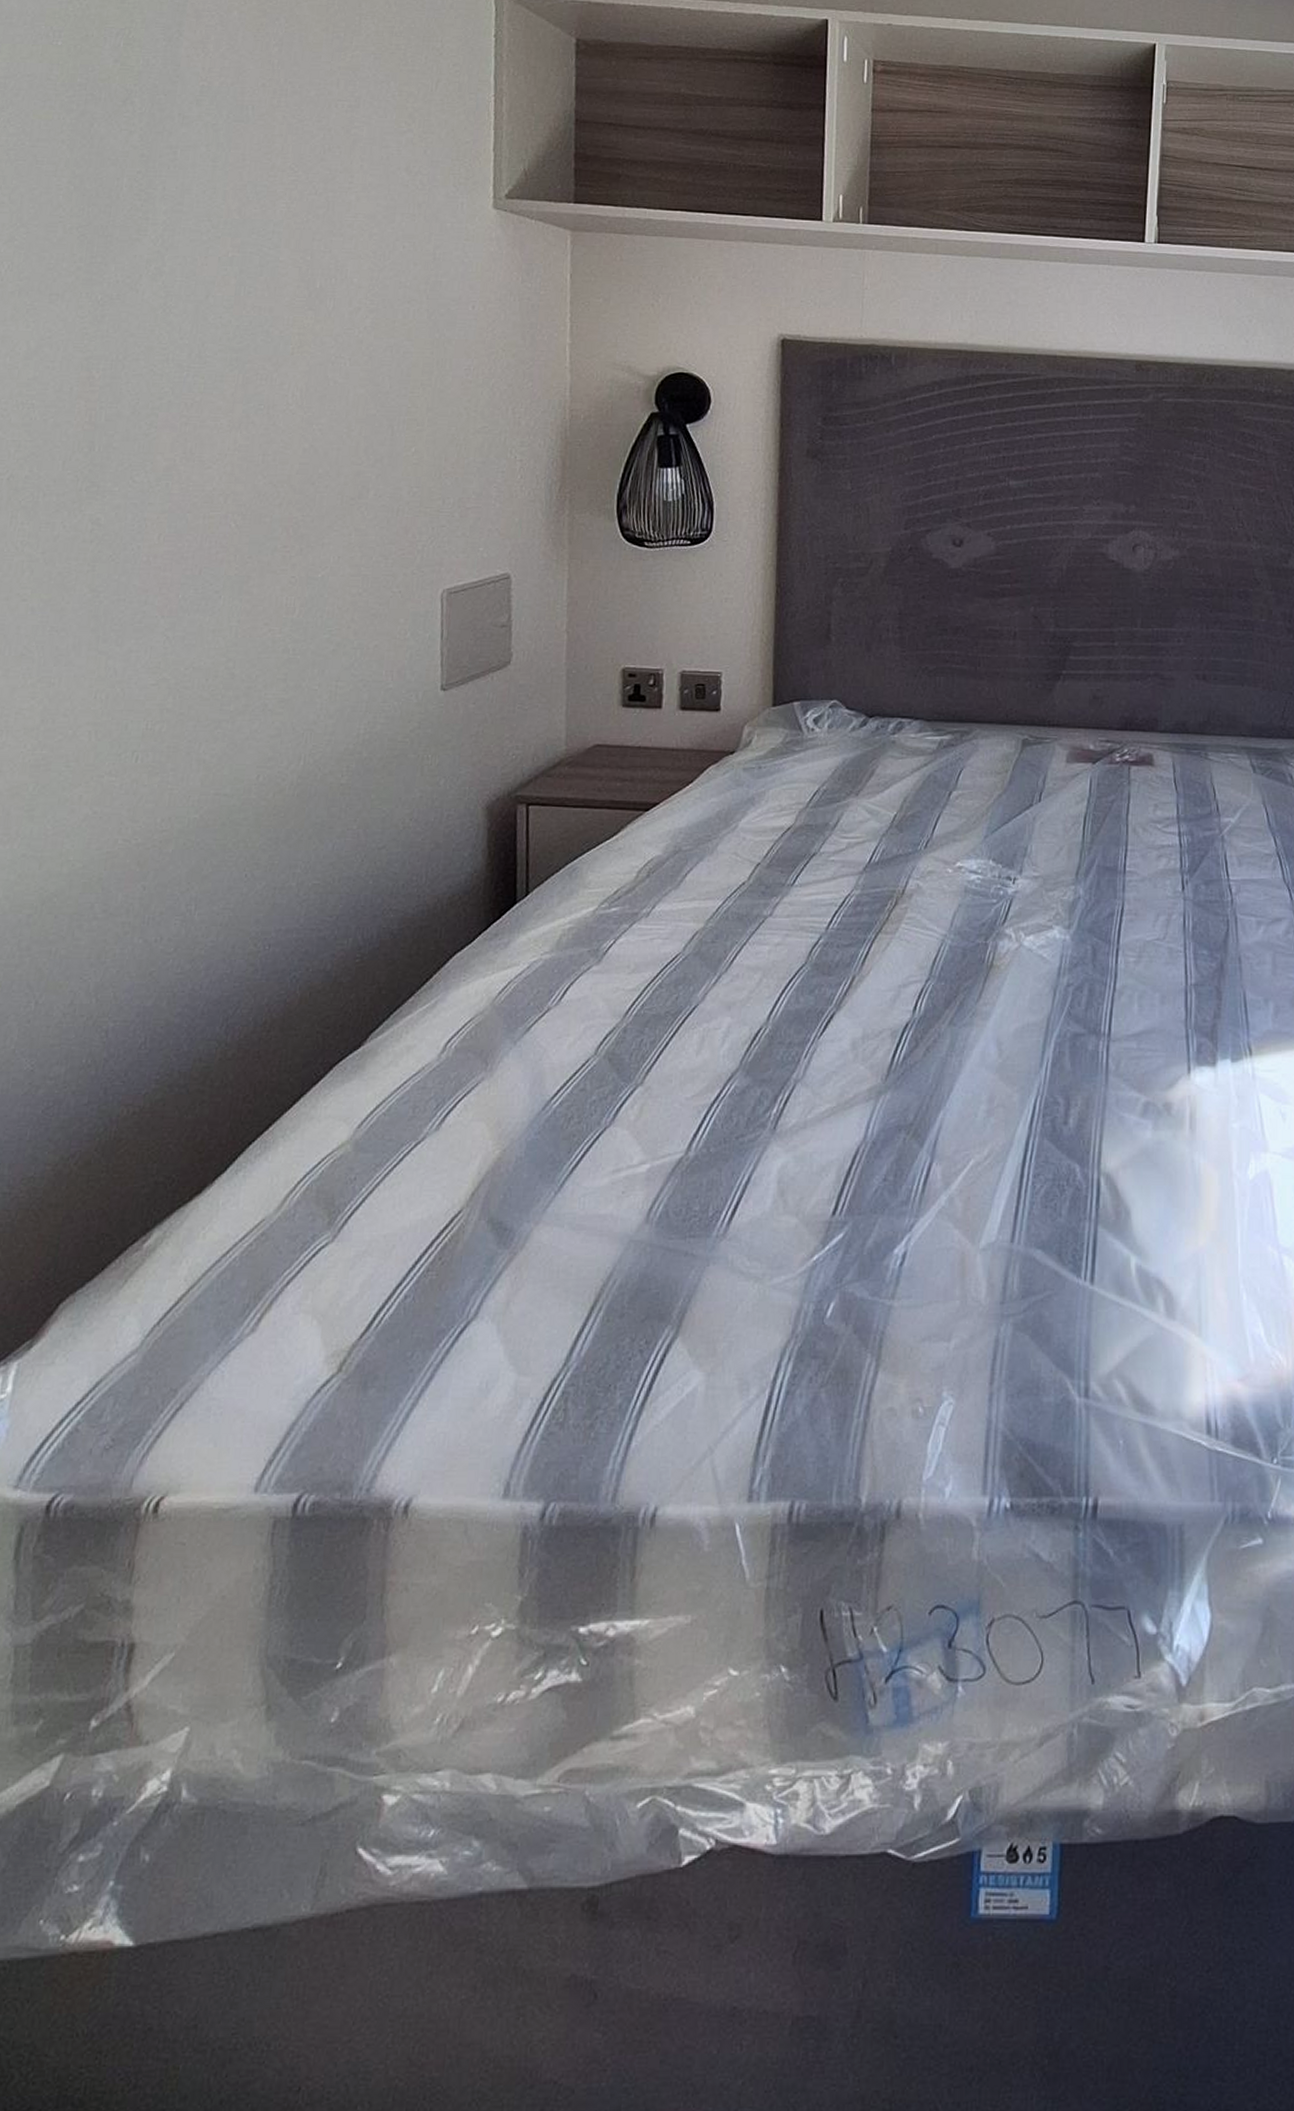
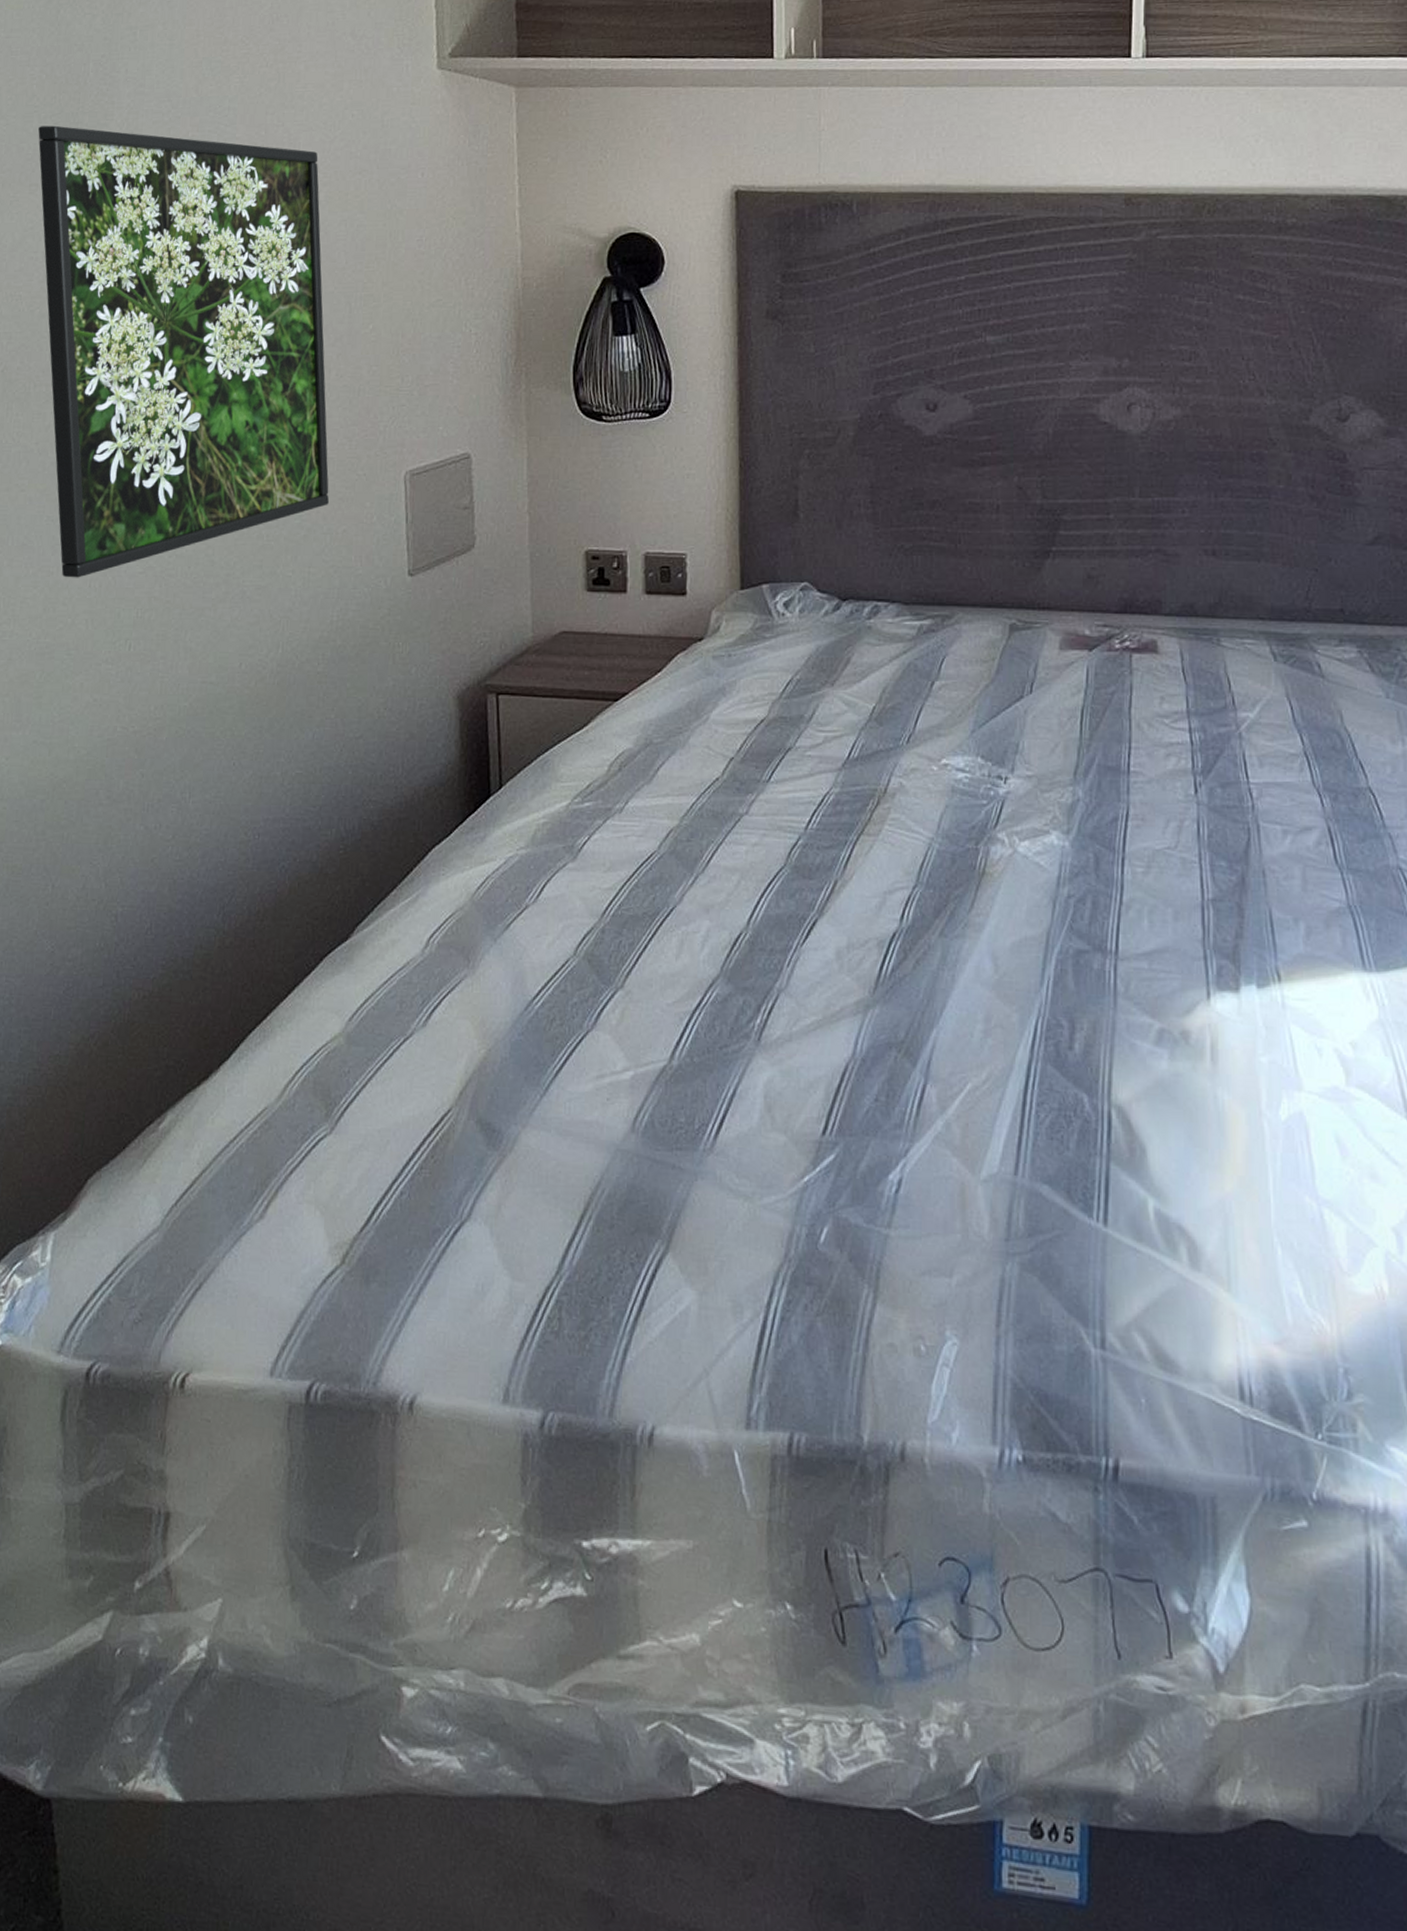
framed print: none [62,236,366,689] -> present [38,125,329,578]

